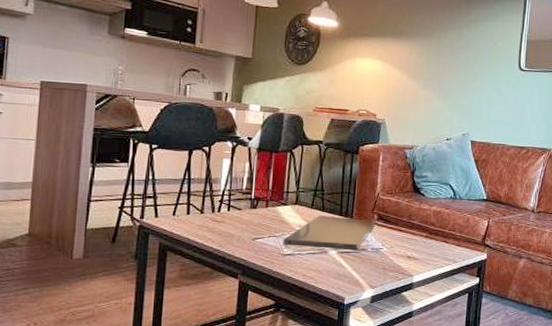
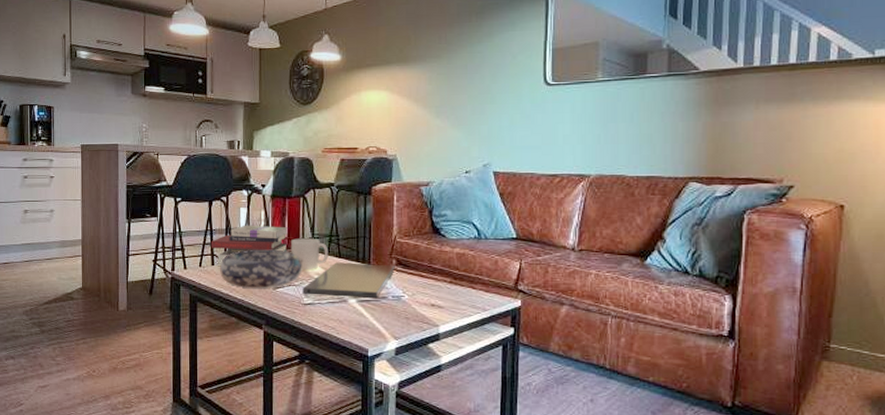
books: none [187,175,272,214] -> present [211,225,288,264]
decorative bowl: none [195,200,286,238] -> present [219,249,303,288]
mug: none [273,191,313,224] -> present [290,238,329,272]

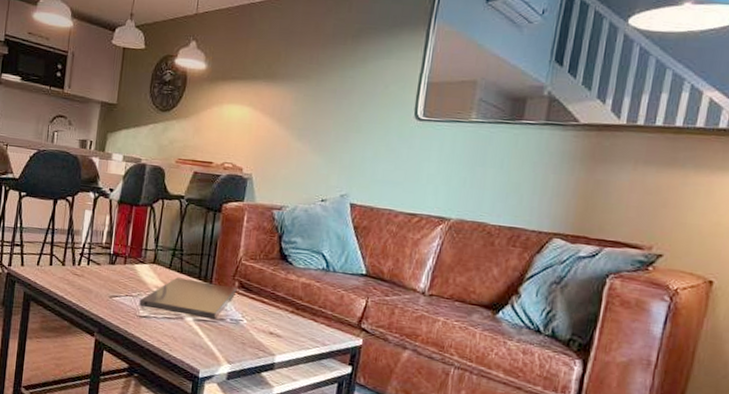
books: present [211,225,288,264] -> none [50,228,131,266]
decorative bowl: present [219,249,303,288] -> none [56,253,143,295]
mug: present [290,238,329,272] -> none [131,248,171,283]

